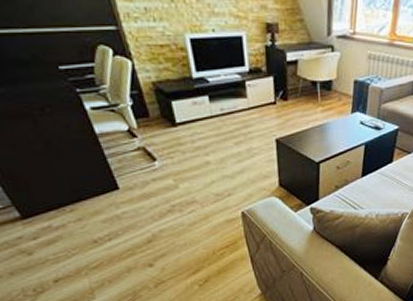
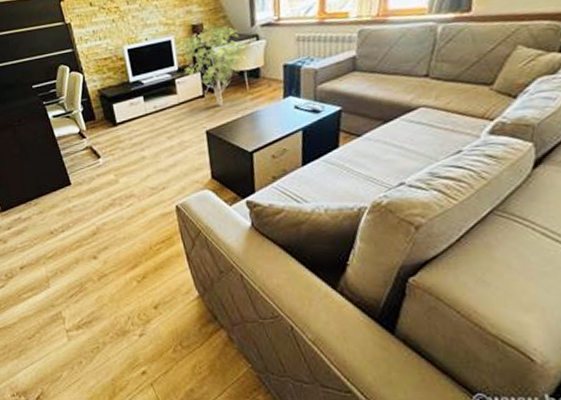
shrub: none [247,26,325,115] -> present [175,25,251,106]

